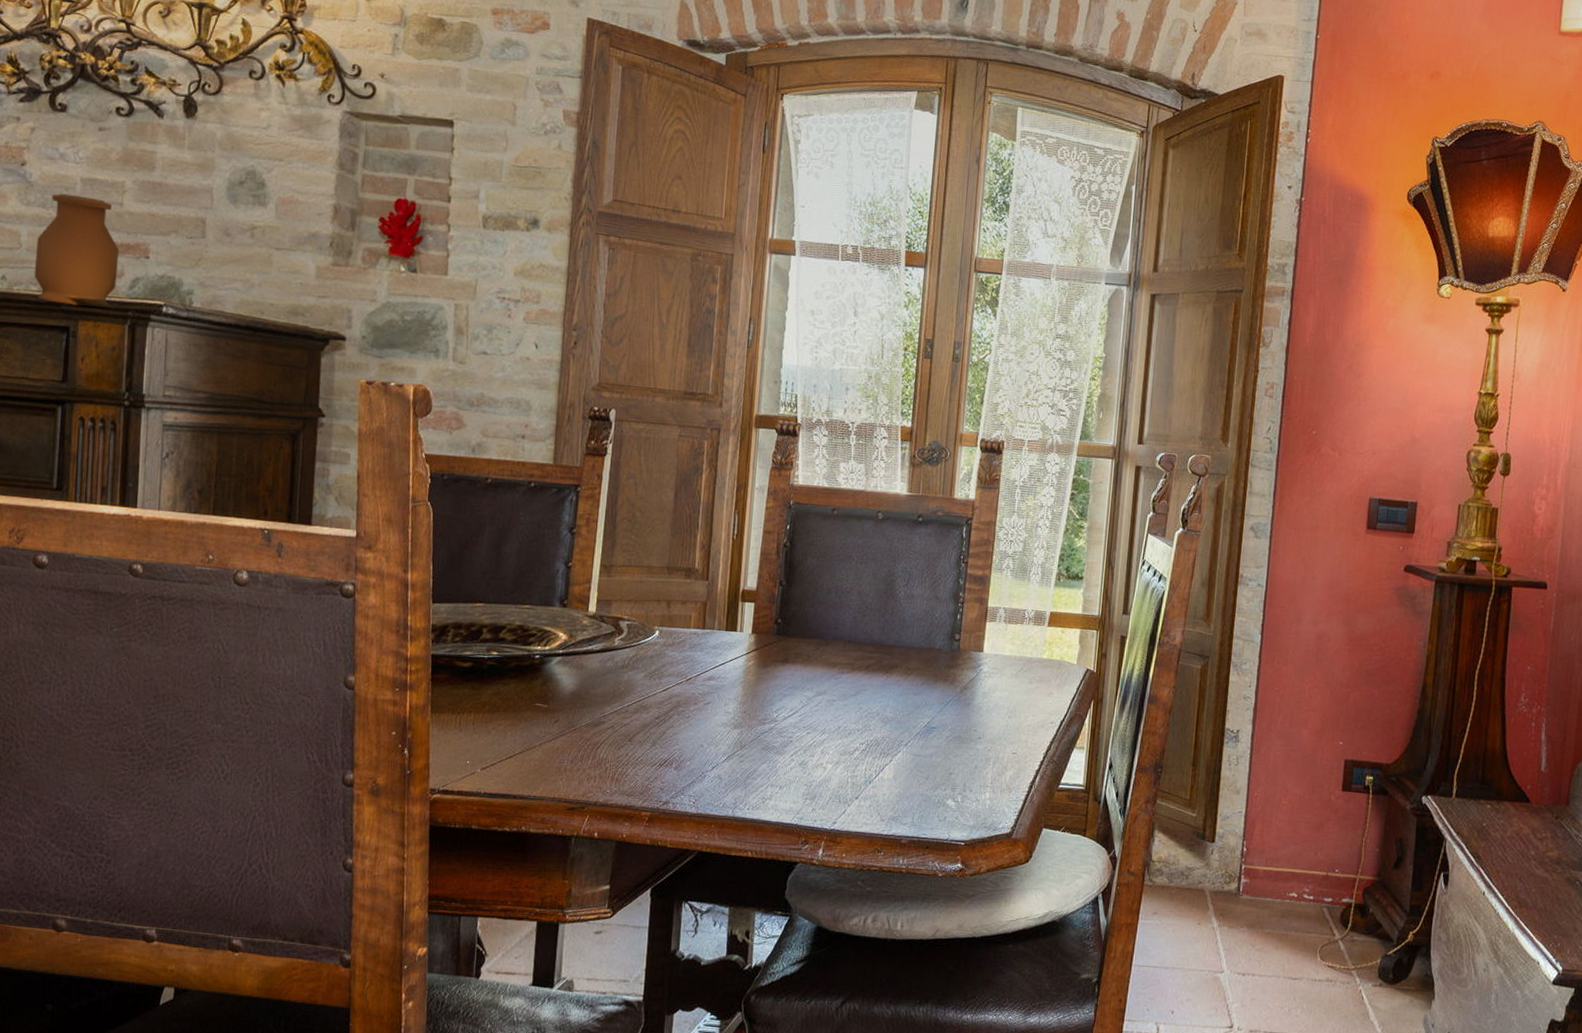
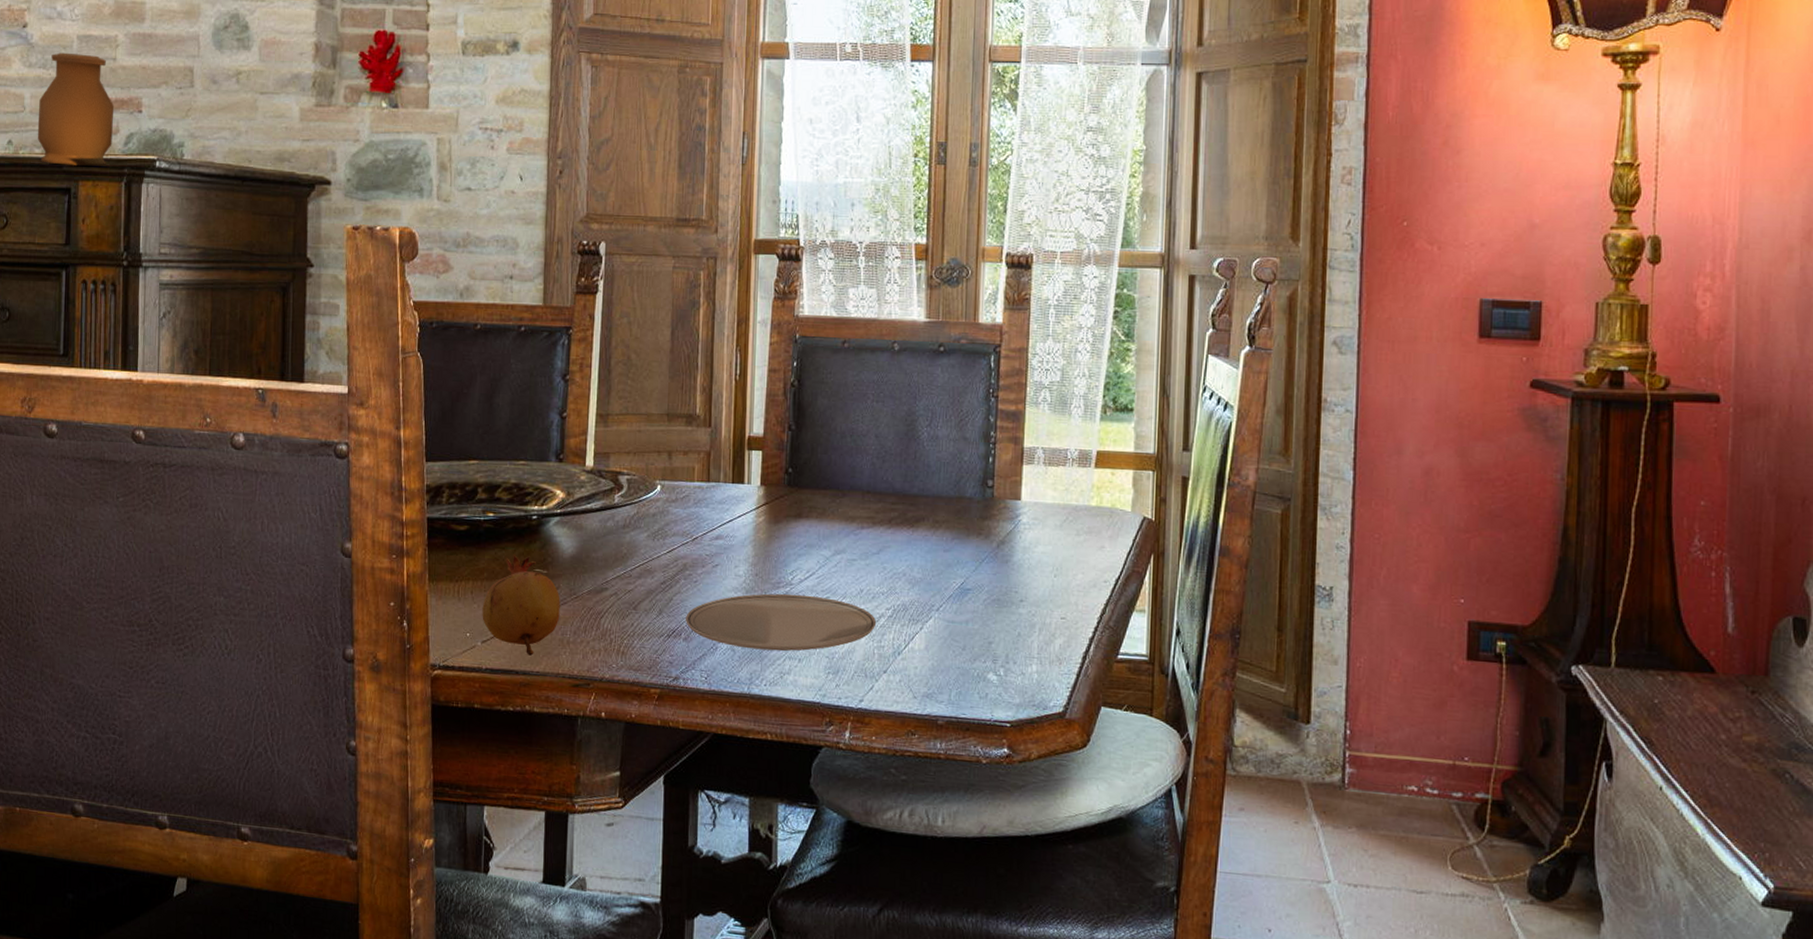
fruit: none [482,690,559,782] -> present [482,555,560,656]
plate: none [677,728,851,780] -> present [686,593,876,652]

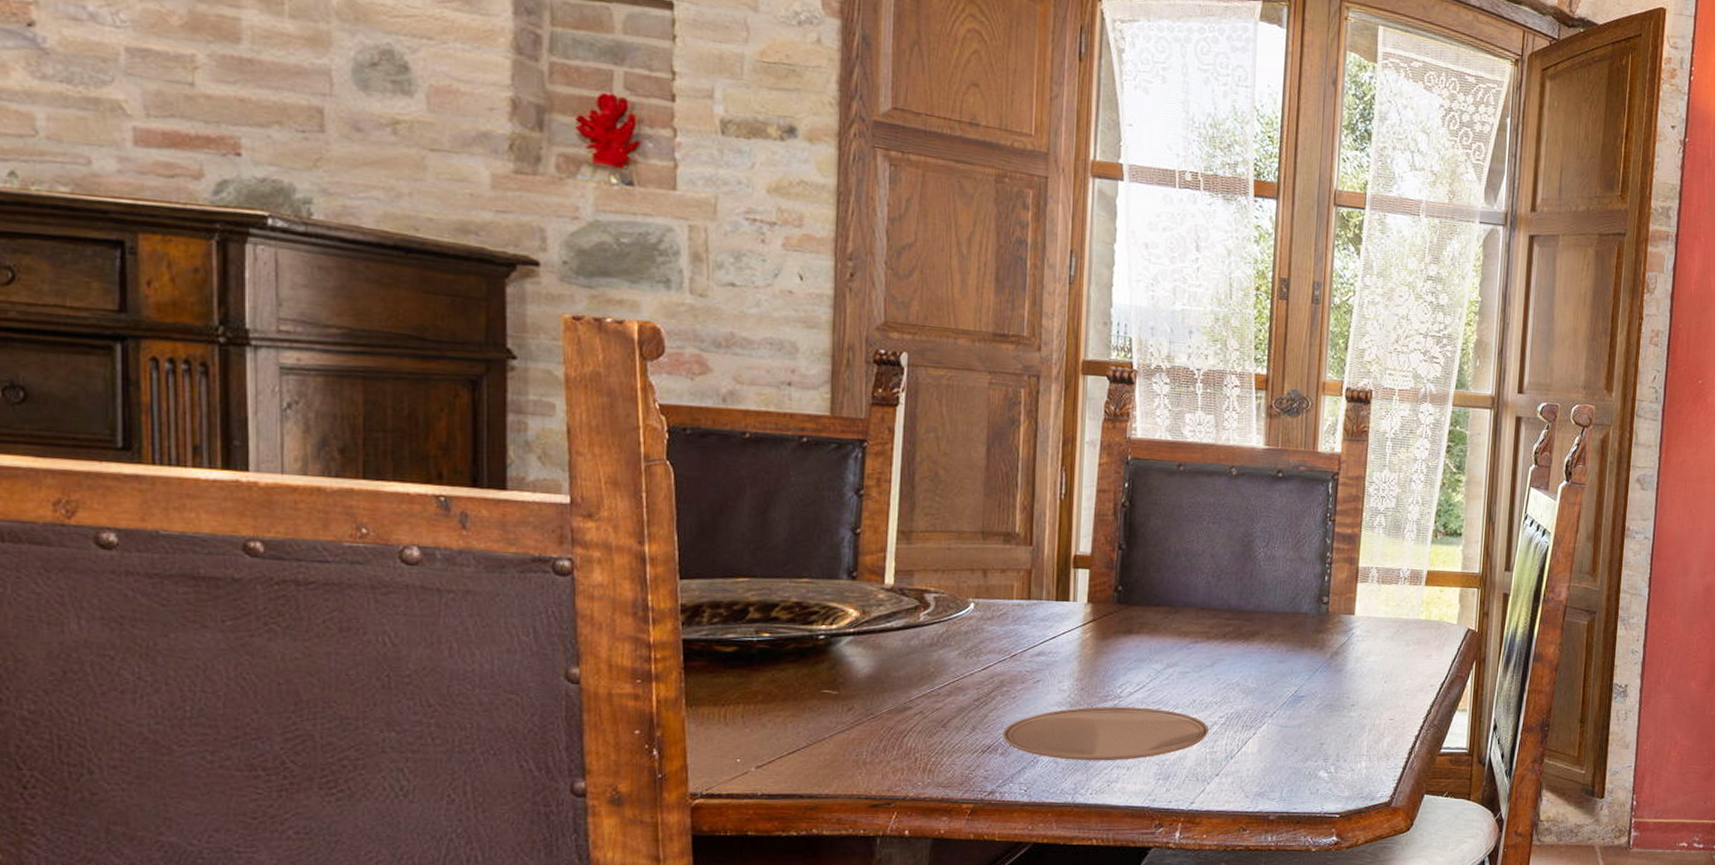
decorative jar: present [37,52,115,166] -> none [61,66,195,218]
fruit: present [482,555,560,656] -> none [756,676,855,778]

